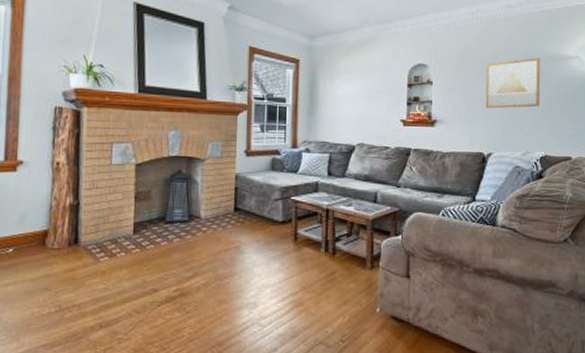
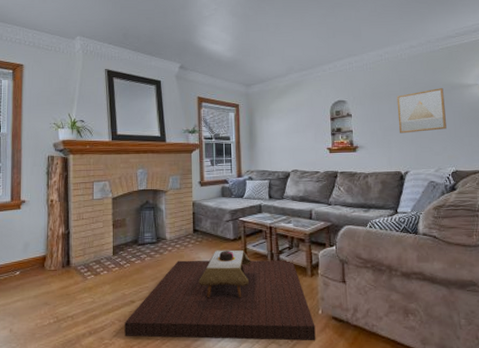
coffee table: none [143,233,371,343] -> present [124,250,316,341]

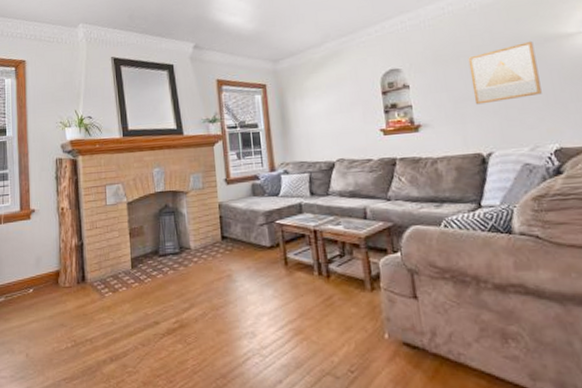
coffee table: present [124,250,316,341] -> none [149,259,384,373]

